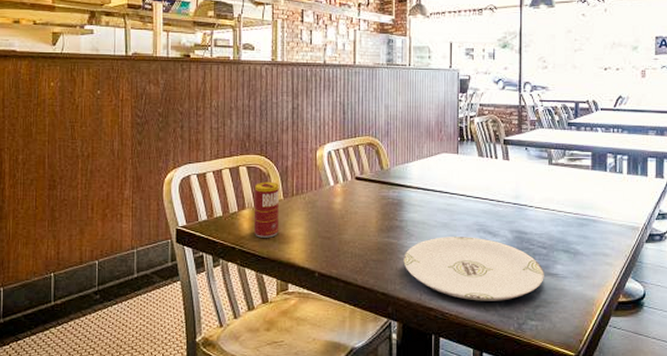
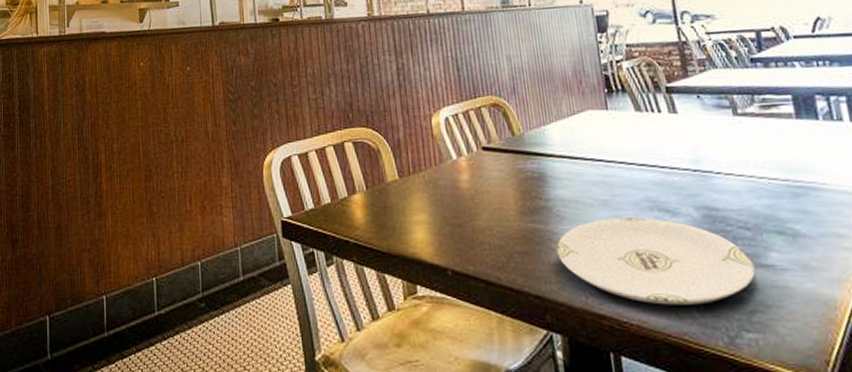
beverage can: present [254,181,279,238] -> none [364,158,398,228]

